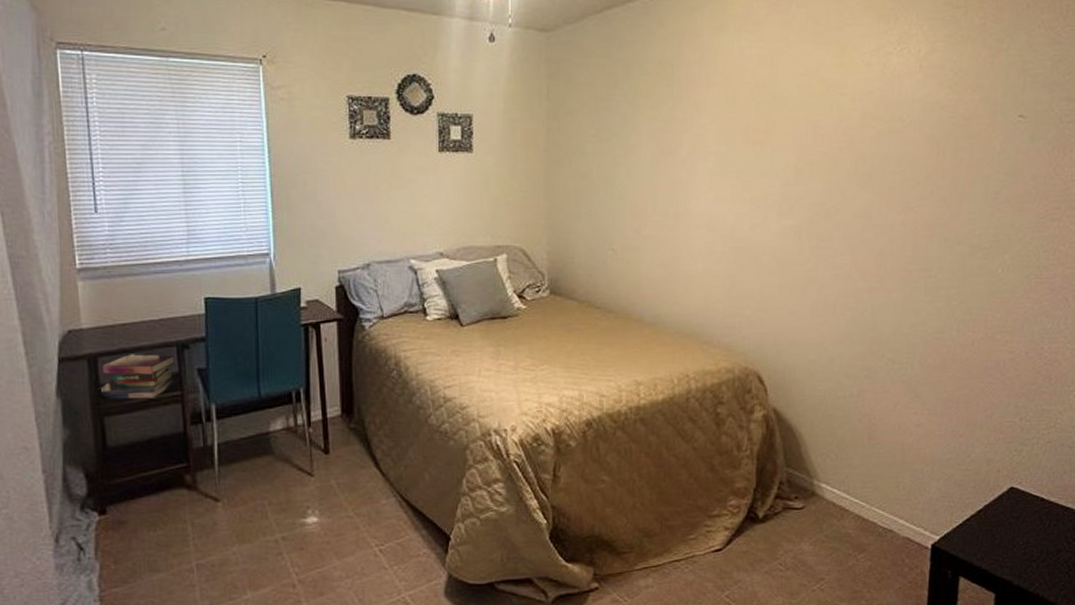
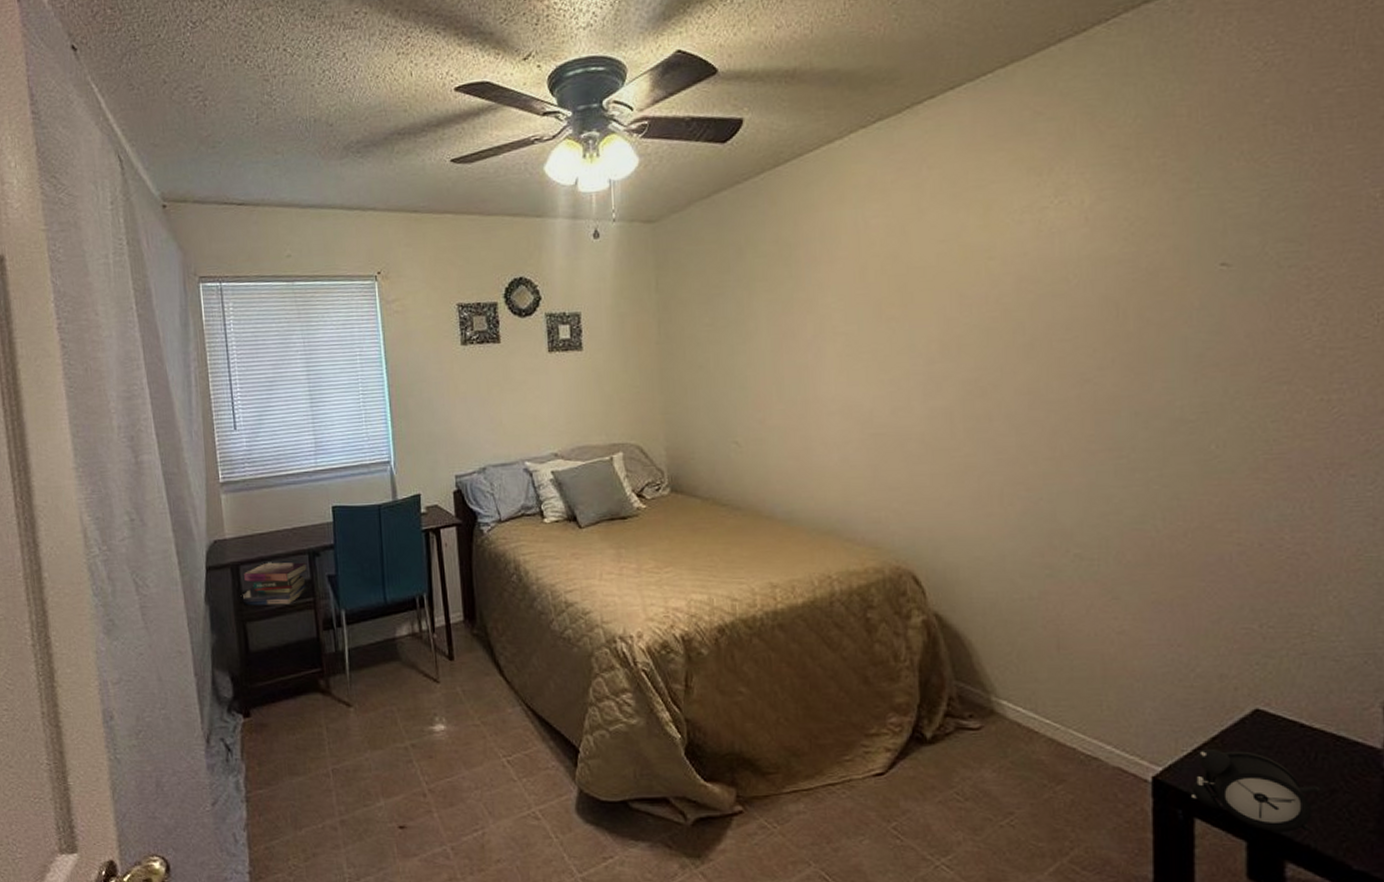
alarm clock: none [959,520,1051,585] -> present [1191,749,1321,832]

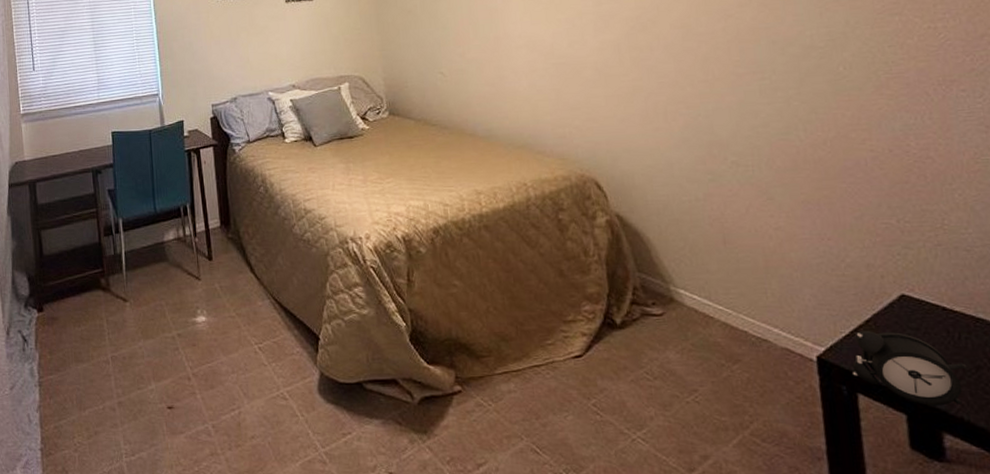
books: present [240,562,308,606] -> none [36,179,92,216]

